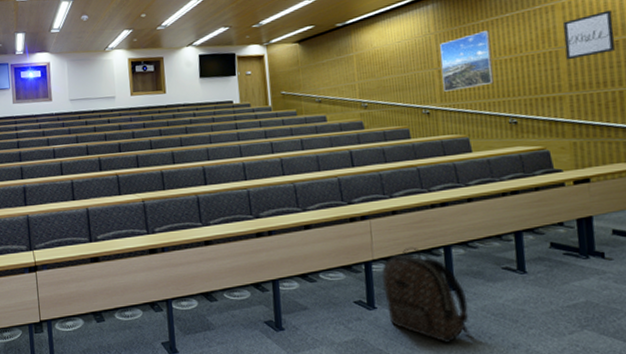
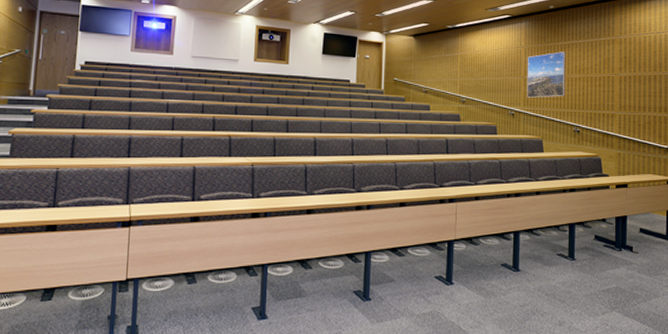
backpack: present [381,246,470,343] -> none [460,230,528,318]
wall art: present [563,10,615,60] -> none [619,50,654,86]

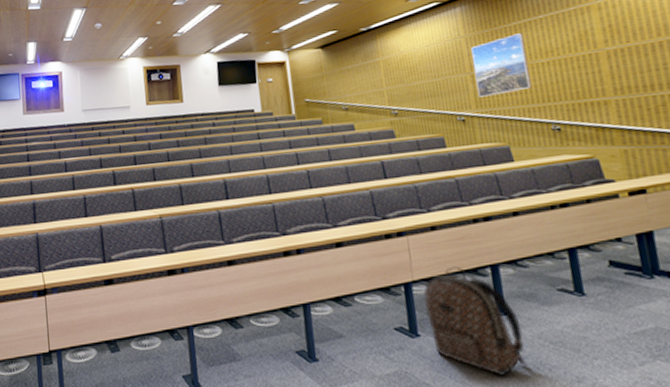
backpack: none [460,230,528,318] -> present [423,265,527,376]

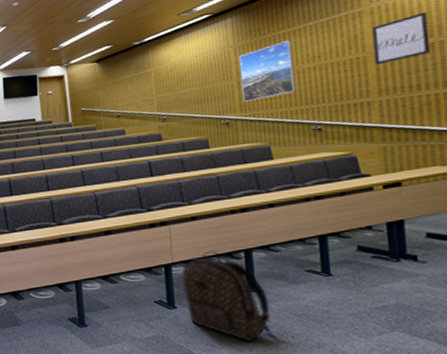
wall art: none [601,10,659,63] -> present [372,12,430,65]

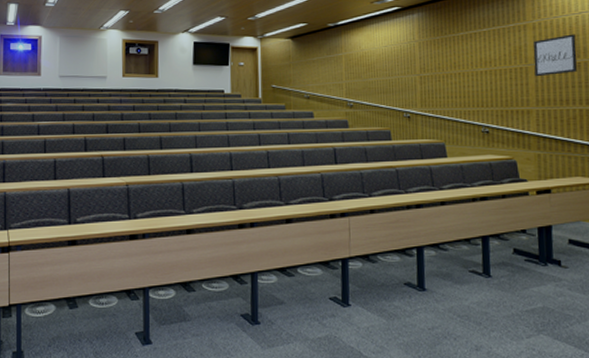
backpack: present [181,250,272,341] -> none [357,246,437,342]
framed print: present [239,40,296,102] -> none [422,43,470,97]

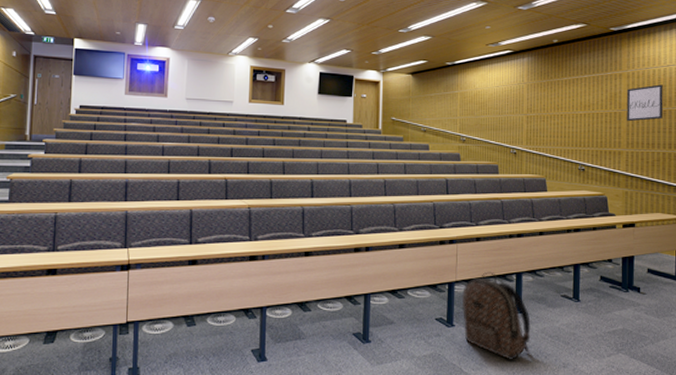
backpack: none [357,246,437,342] -> present [461,271,531,360]

